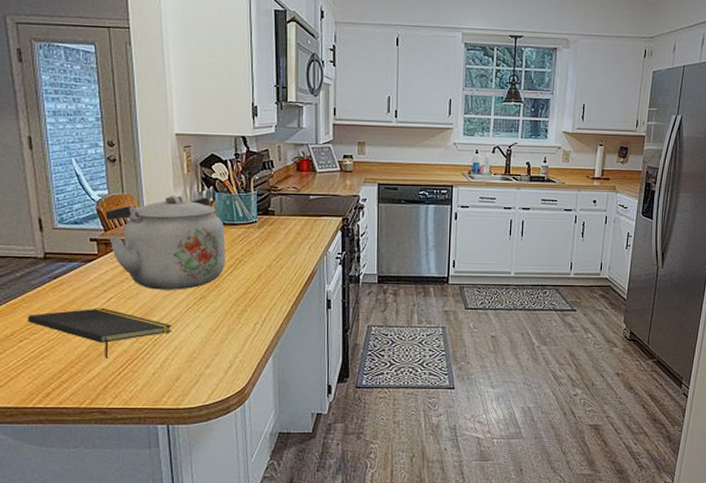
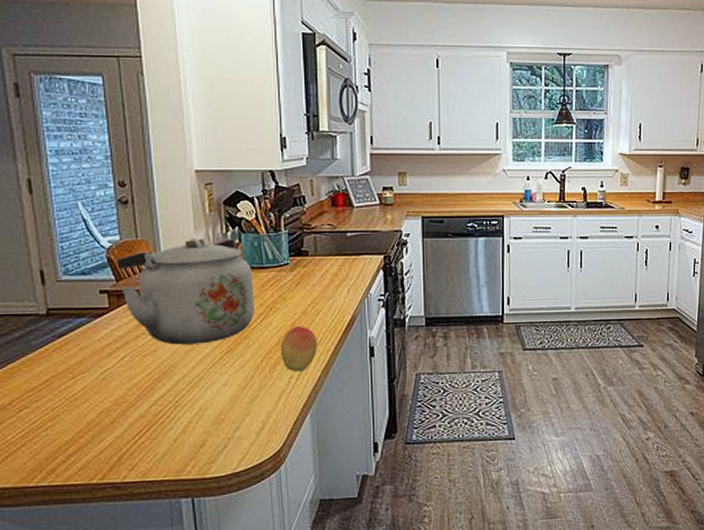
notepad: present [27,308,172,359] -> none [27,368,195,426]
fruit: none [247,278,281,319] -> present [280,326,318,372]

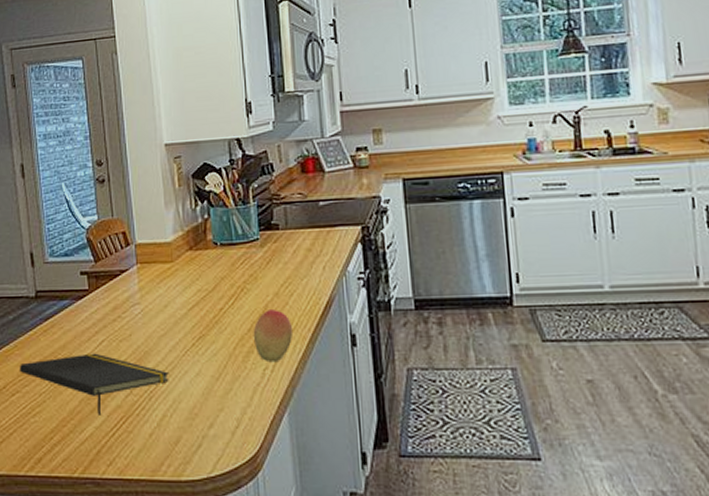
notepad: none [27,368,195,426] -> present [19,353,169,415]
kettle: present [117,238,254,345] -> none [95,214,226,329]

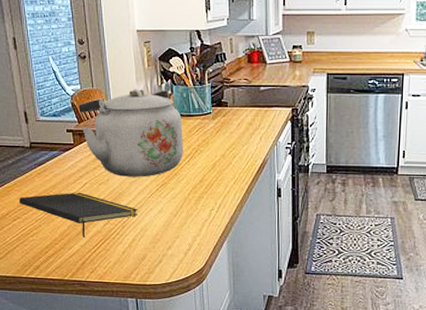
kettle: none [95,214,226,329] -> present [78,89,183,177]
fruit: present [253,310,294,363] -> none [203,167,235,206]

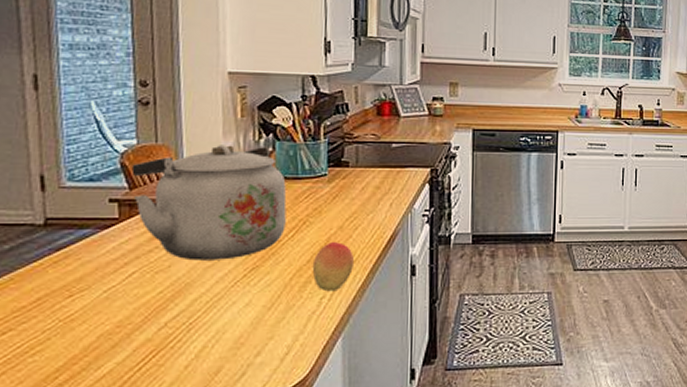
notepad: present [18,192,138,237] -> none [14,285,214,351]
fruit: none [203,167,235,206] -> present [312,242,355,292]

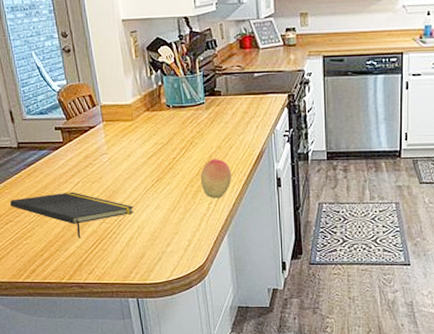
notepad: none [14,285,214,351] -> present [9,192,134,238]
kettle: present [131,145,287,261] -> none [65,81,178,174]

